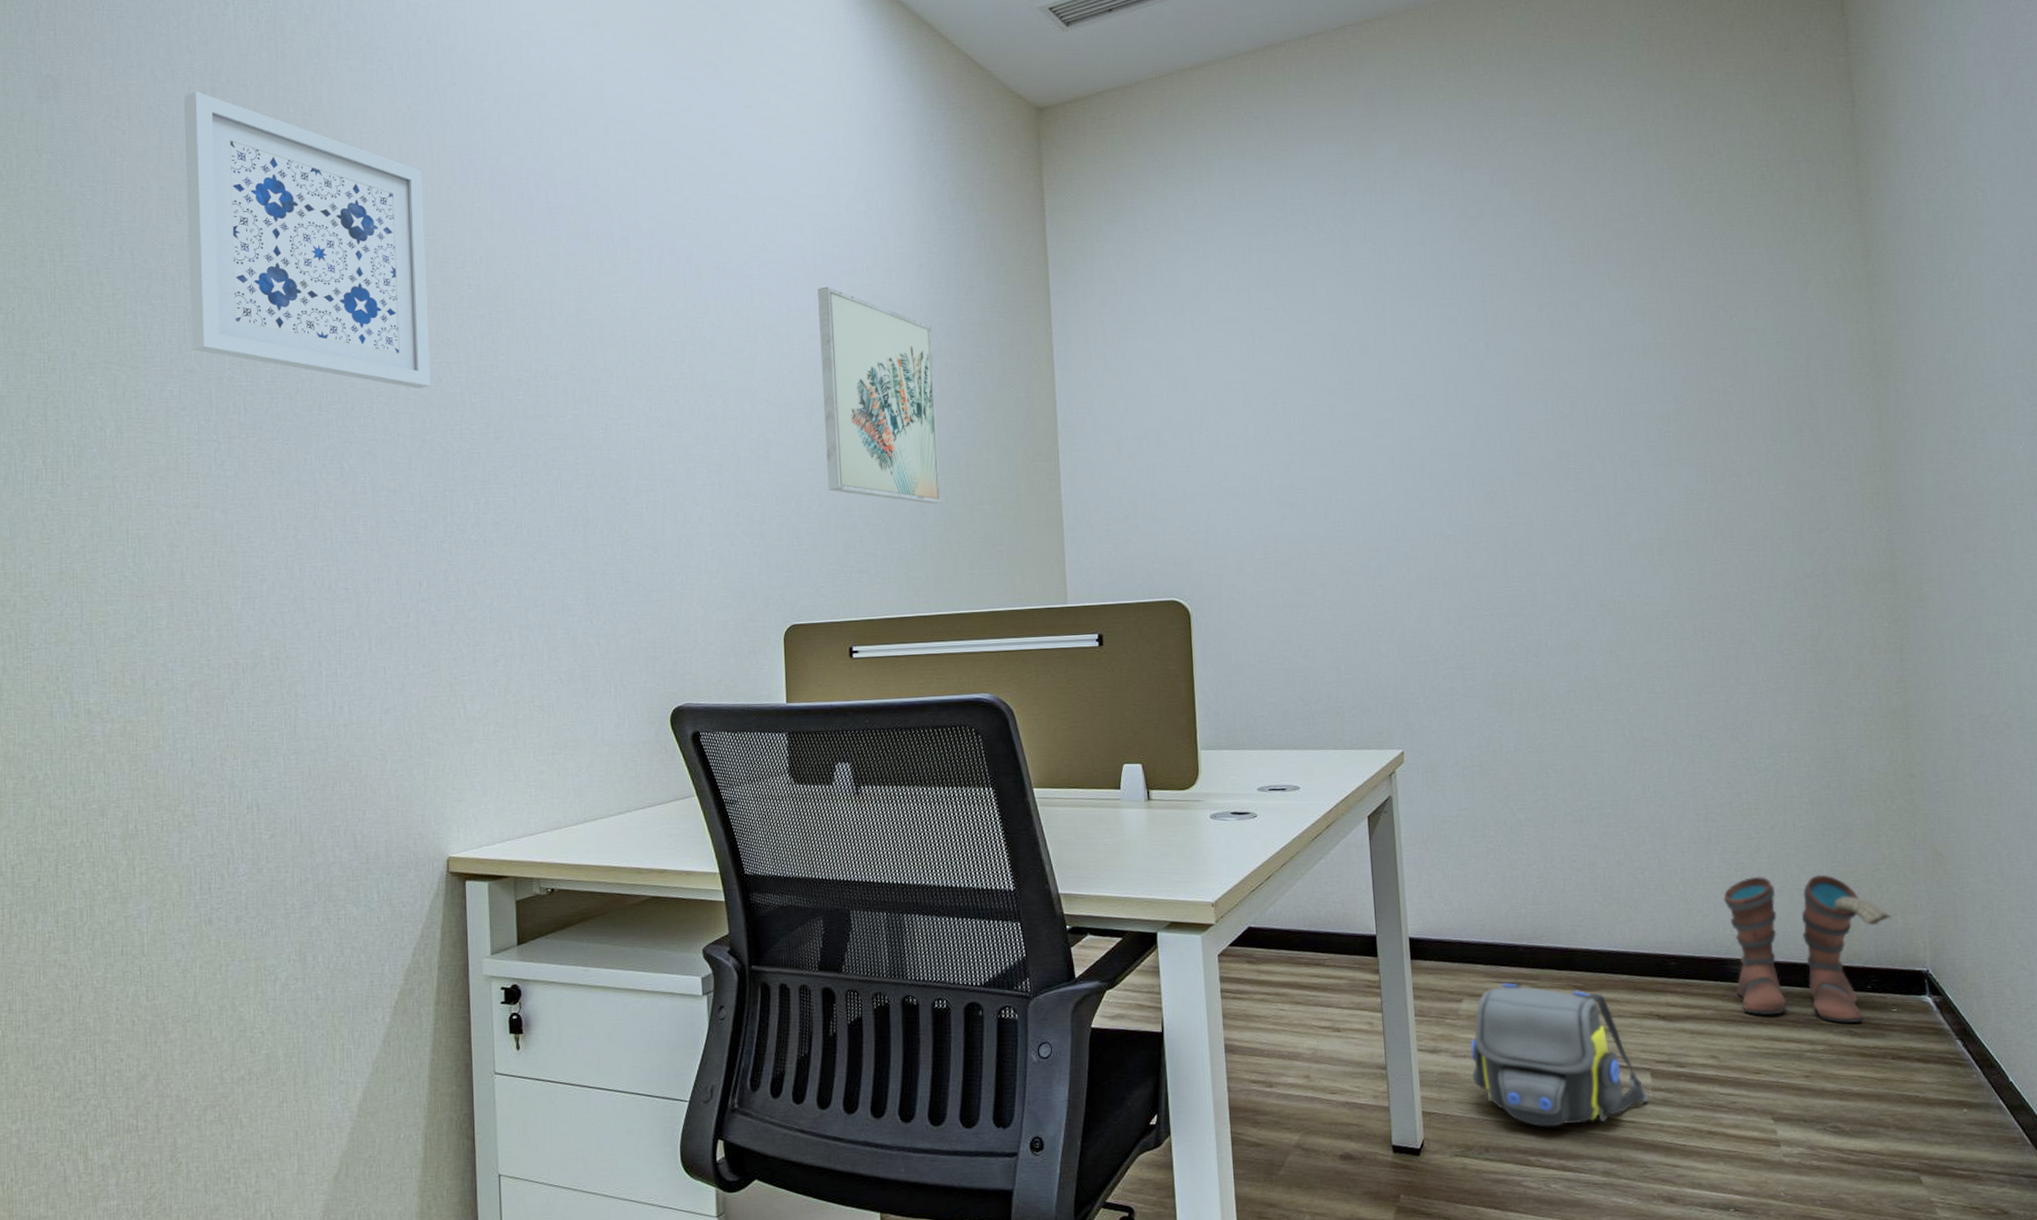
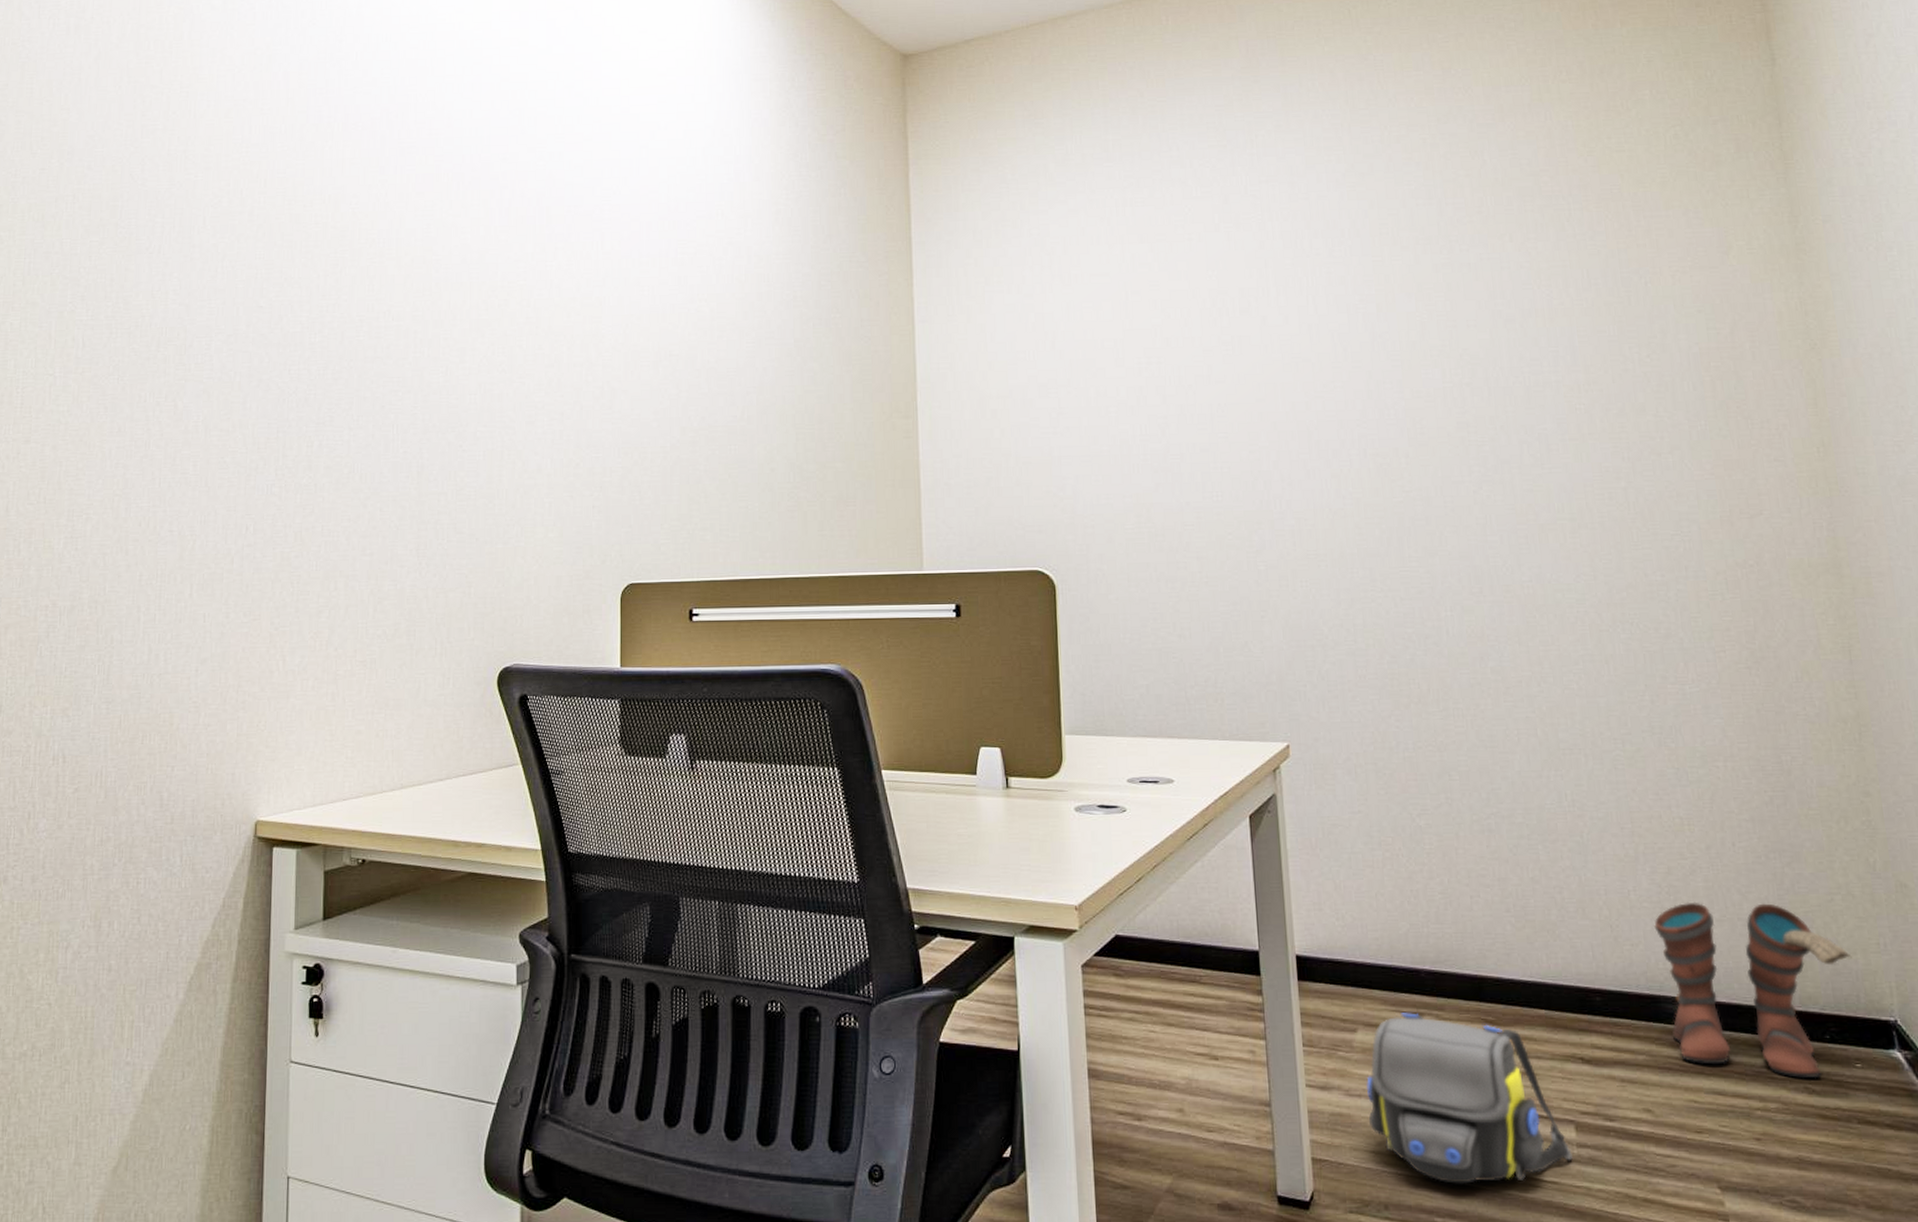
wall art: present [183,91,431,389] -> none [35,28,277,327]
wall art: present [818,286,942,504] -> none [670,232,793,460]

